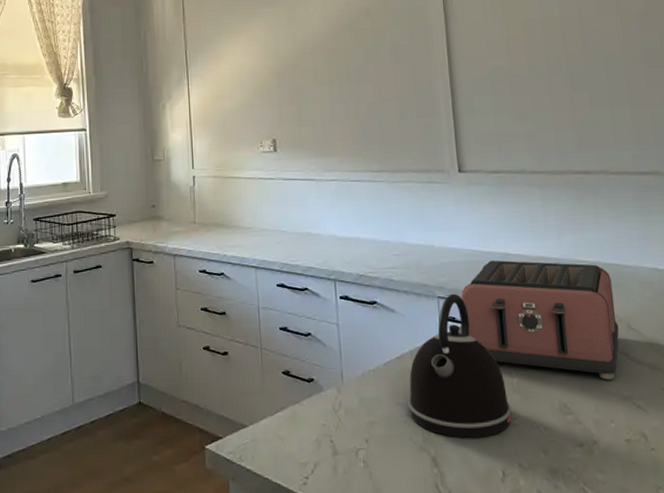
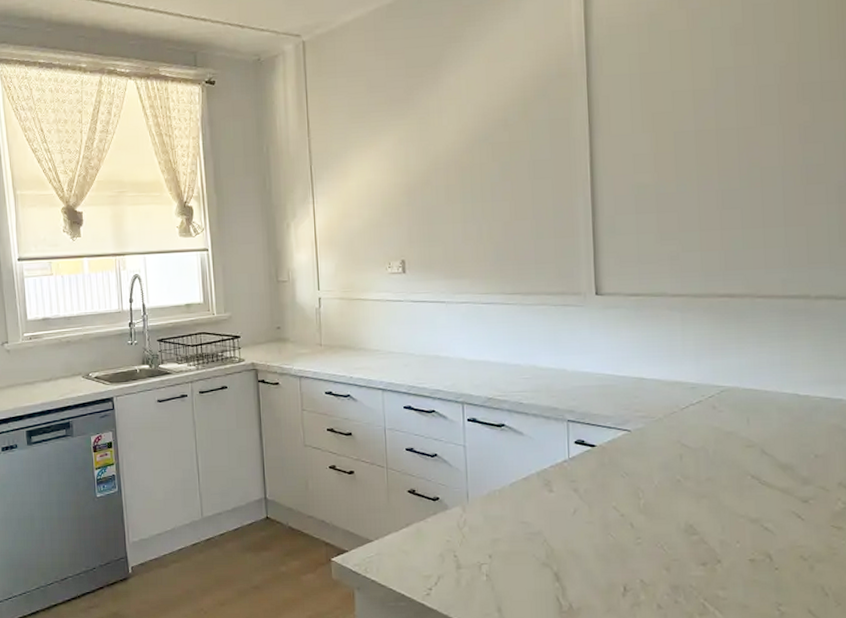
kettle: present [408,293,512,438] -> none [533,417,636,555]
toaster: present [460,260,619,380] -> none [591,384,753,503]

